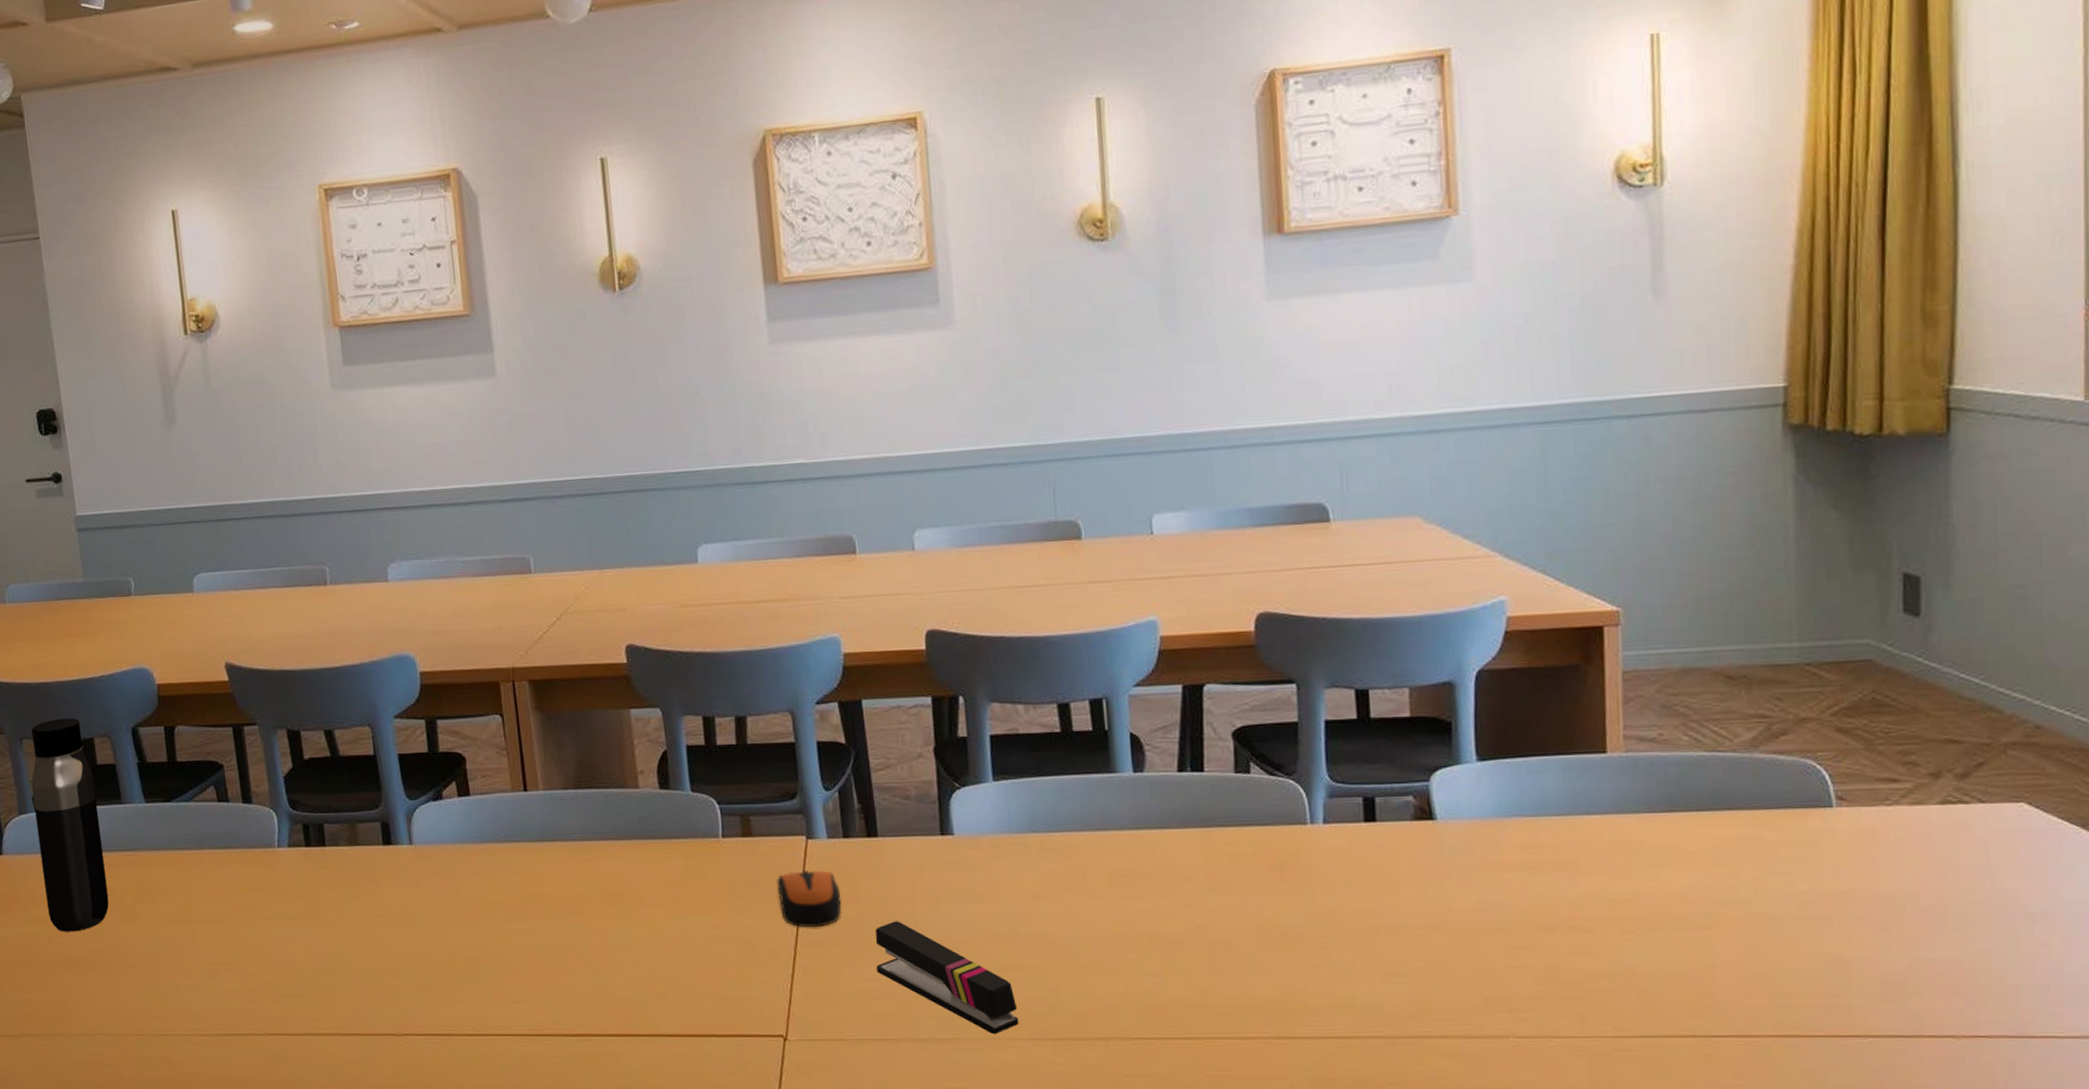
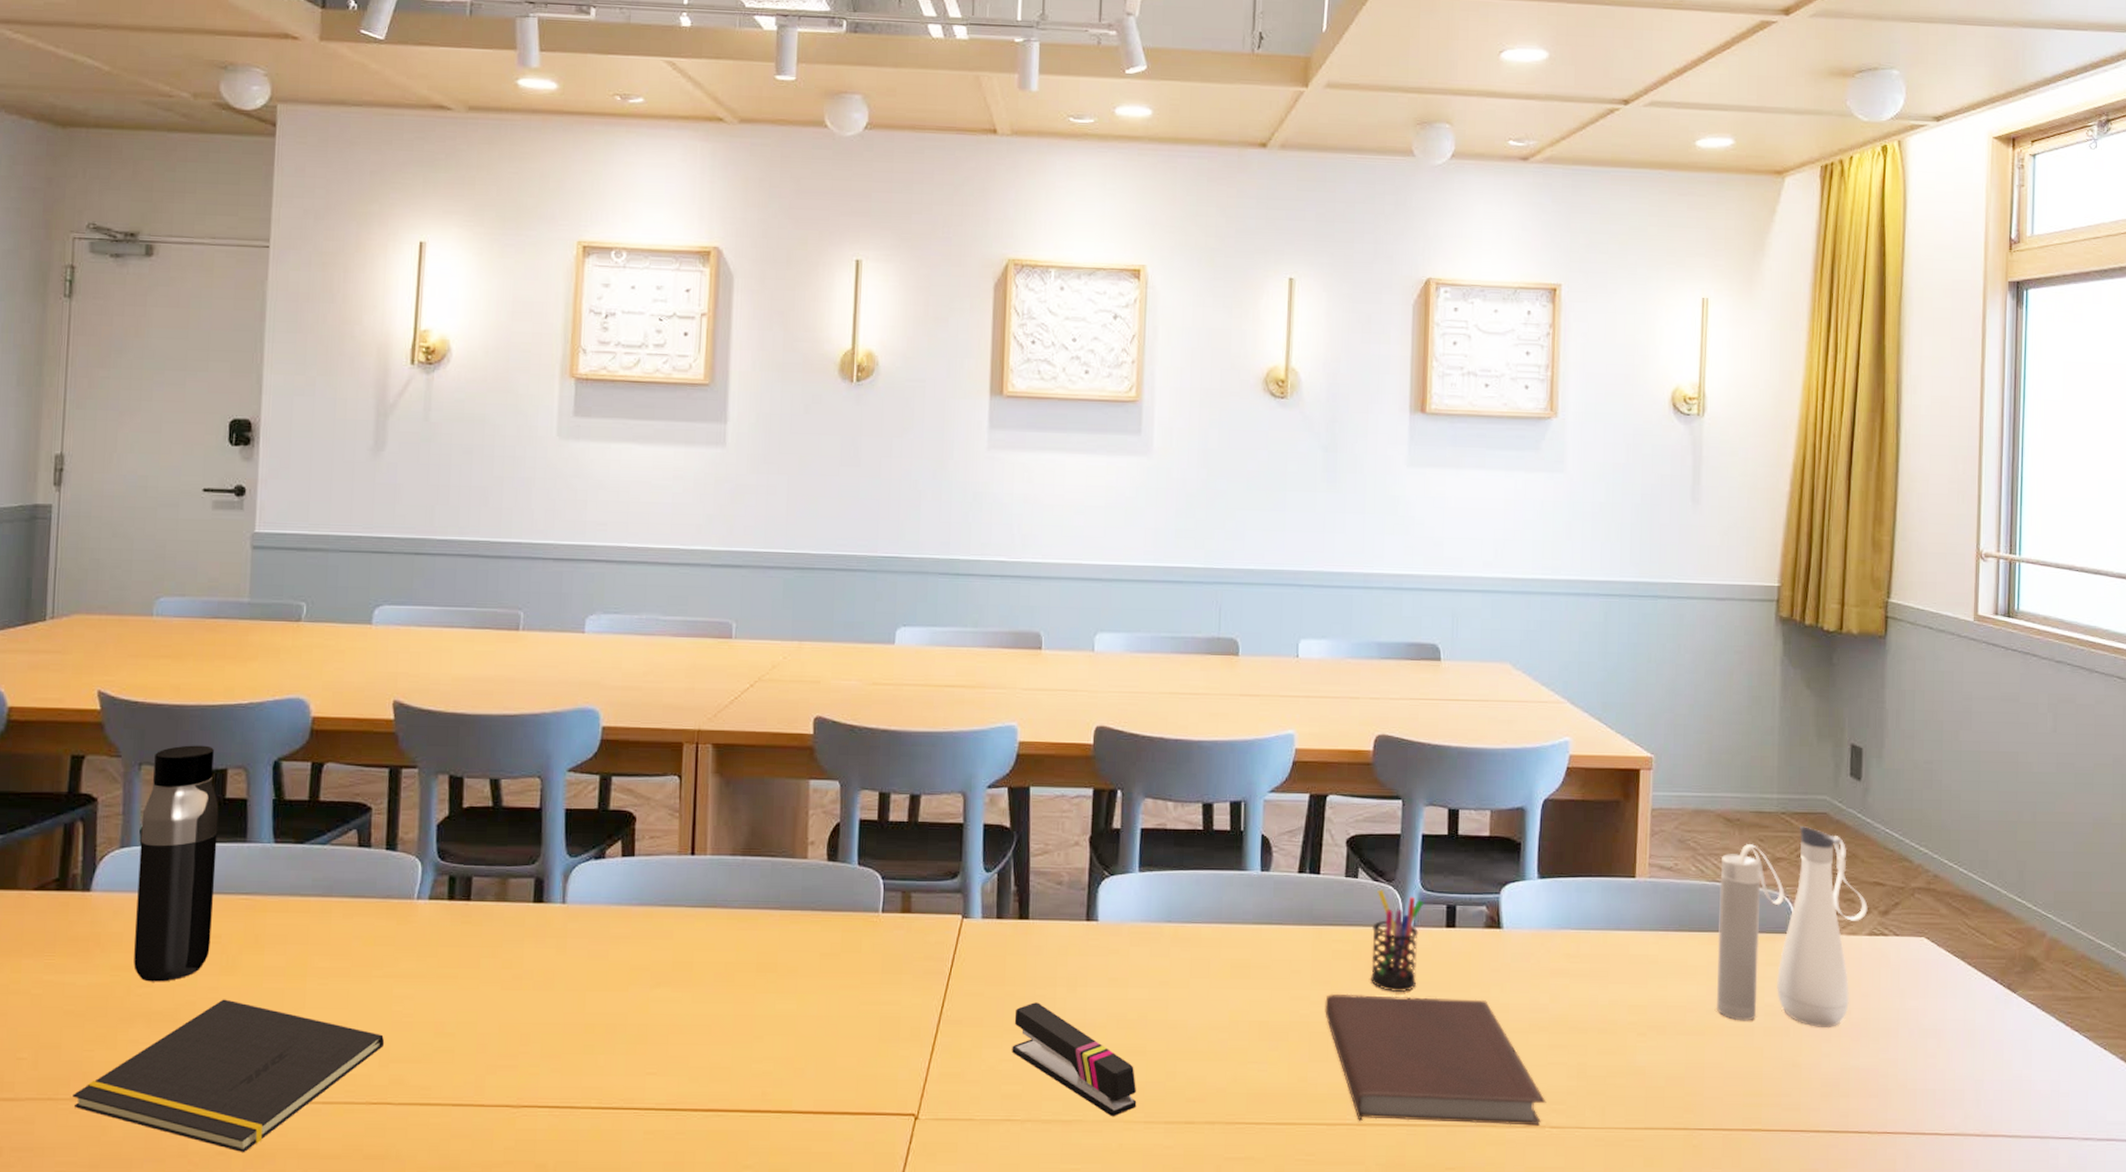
notepad: none [22,945,272,1080] -> present [72,999,385,1153]
computer mouse: present [777,869,842,928] -> none [928,948,988,1007]
notebook: none [1224,899,1509,1036] -> present [1325,993,1546,1126]
pen holder: none [1273,784,1335,895] -> present [1370,889,1424,992]
water bottle: none [1722,678,1938,917] -> present [1717,826,1868,1029]

